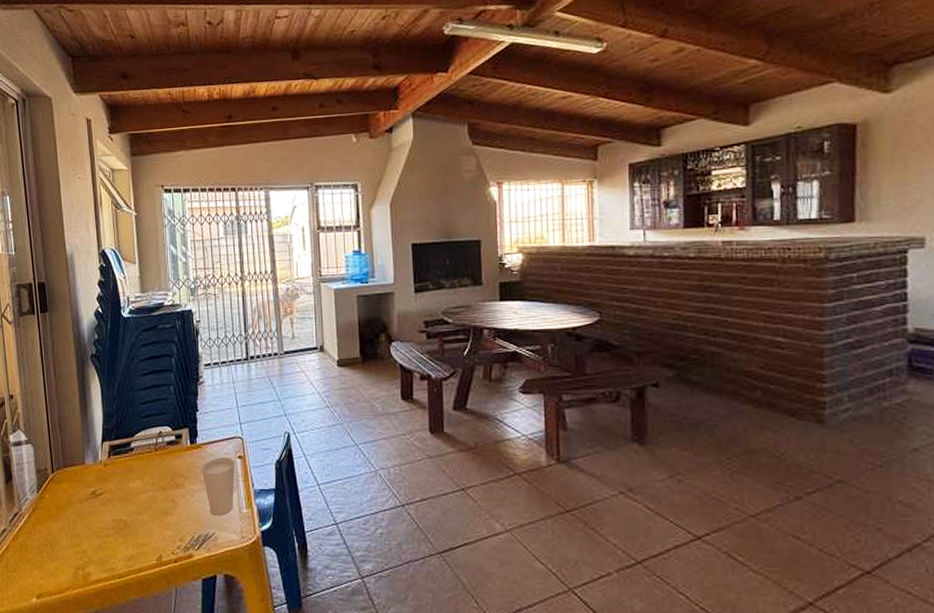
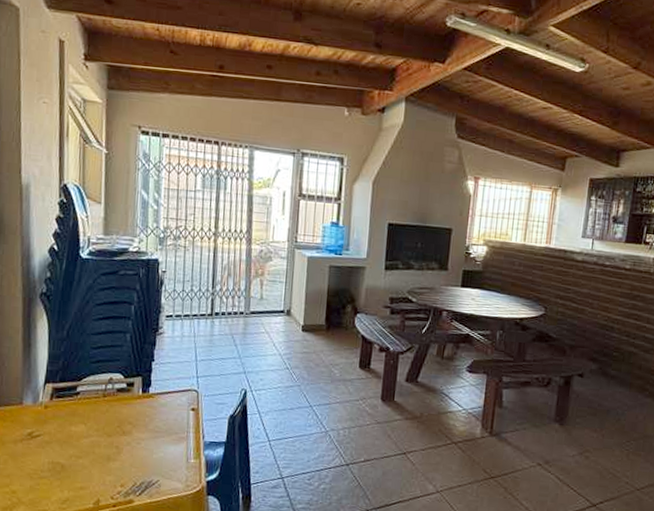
cup: present [201,457,236,516] -> none [151,408,188,465]

